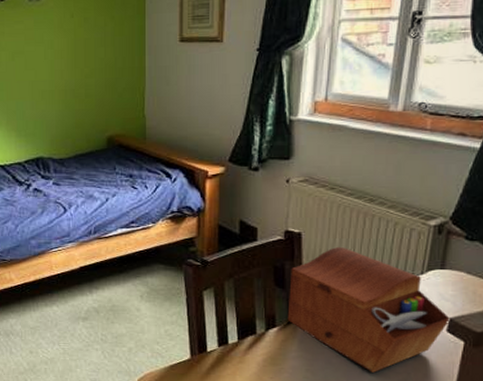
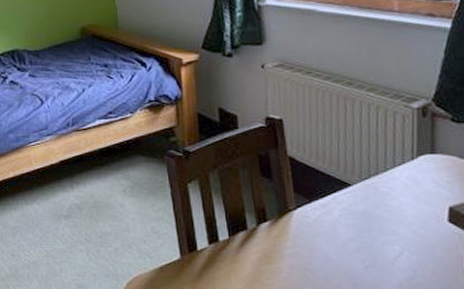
sewing box: present [287,246,451,373] -> none [276,132,451,270]

